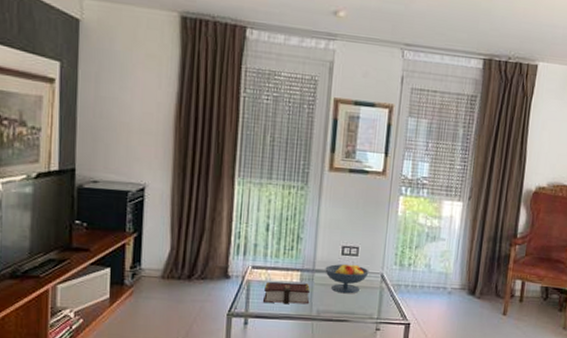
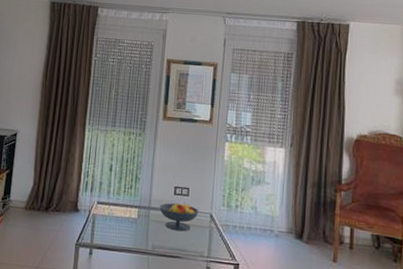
book: present [262,282,310,305] -> none [105,217,146,239]

